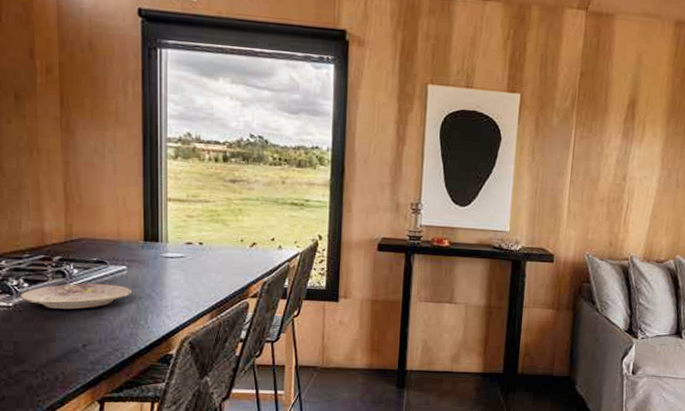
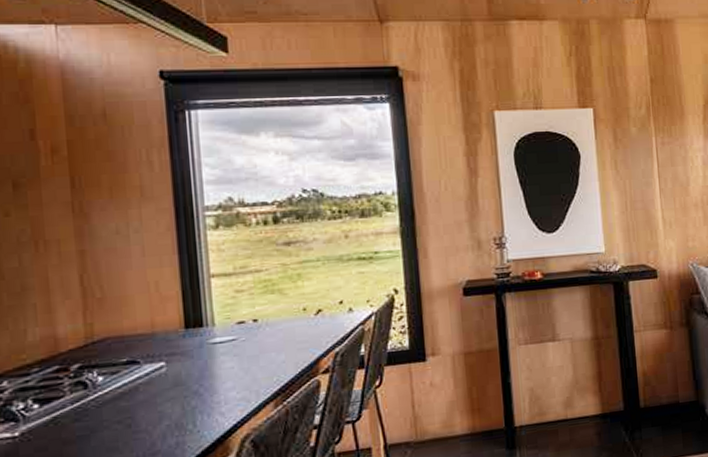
plate: present [19,283,133,310] -> none [28,386,175,430]

